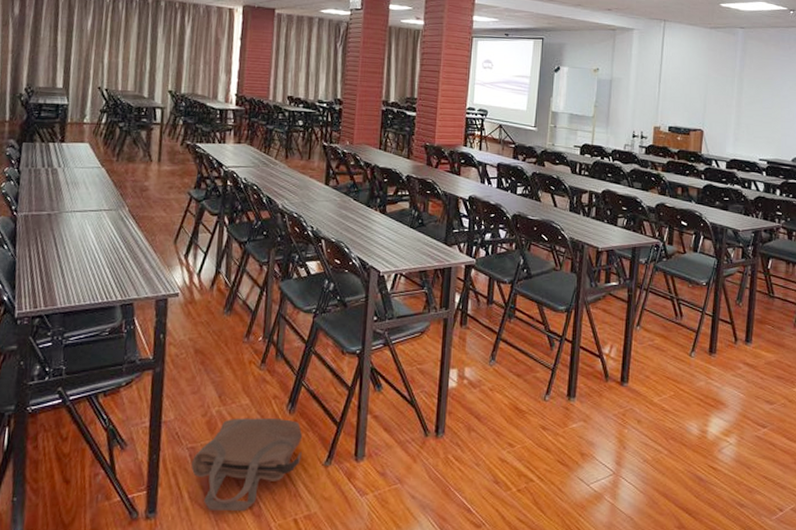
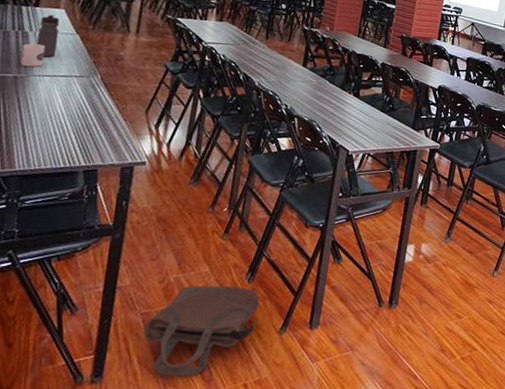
mug: none [52,179,75,204] -> present [19,43,46,68]
water bottle: none [65,149,86,193] -> present [36,14,60,58]

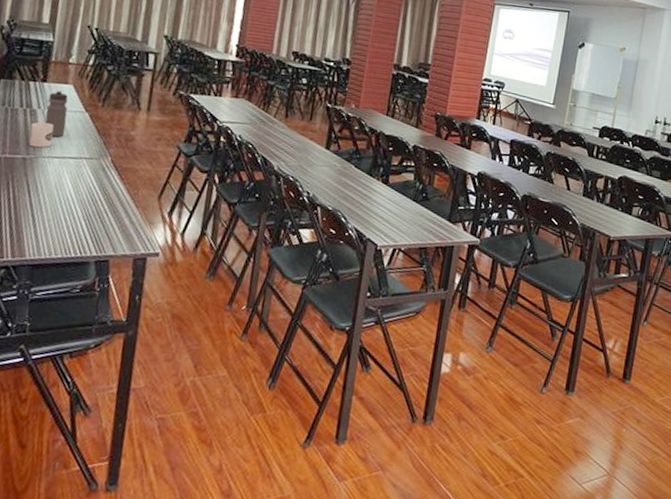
tote bag: present [143,285,260,375] -> none [158,390,282,489]

